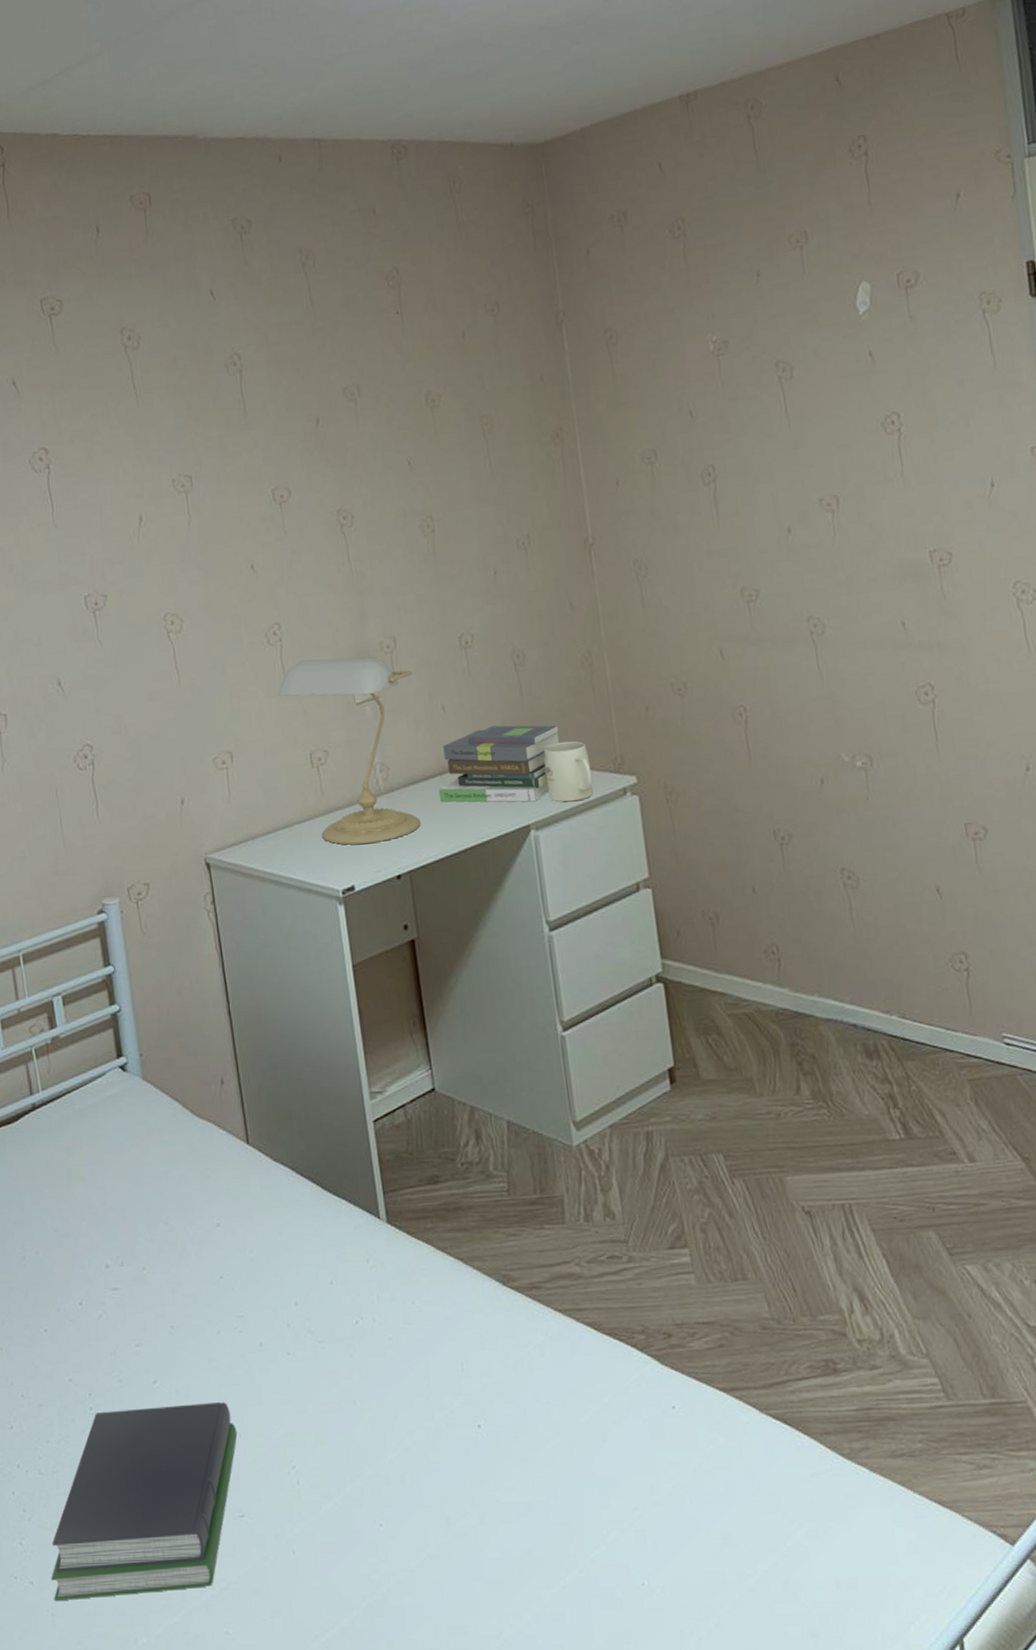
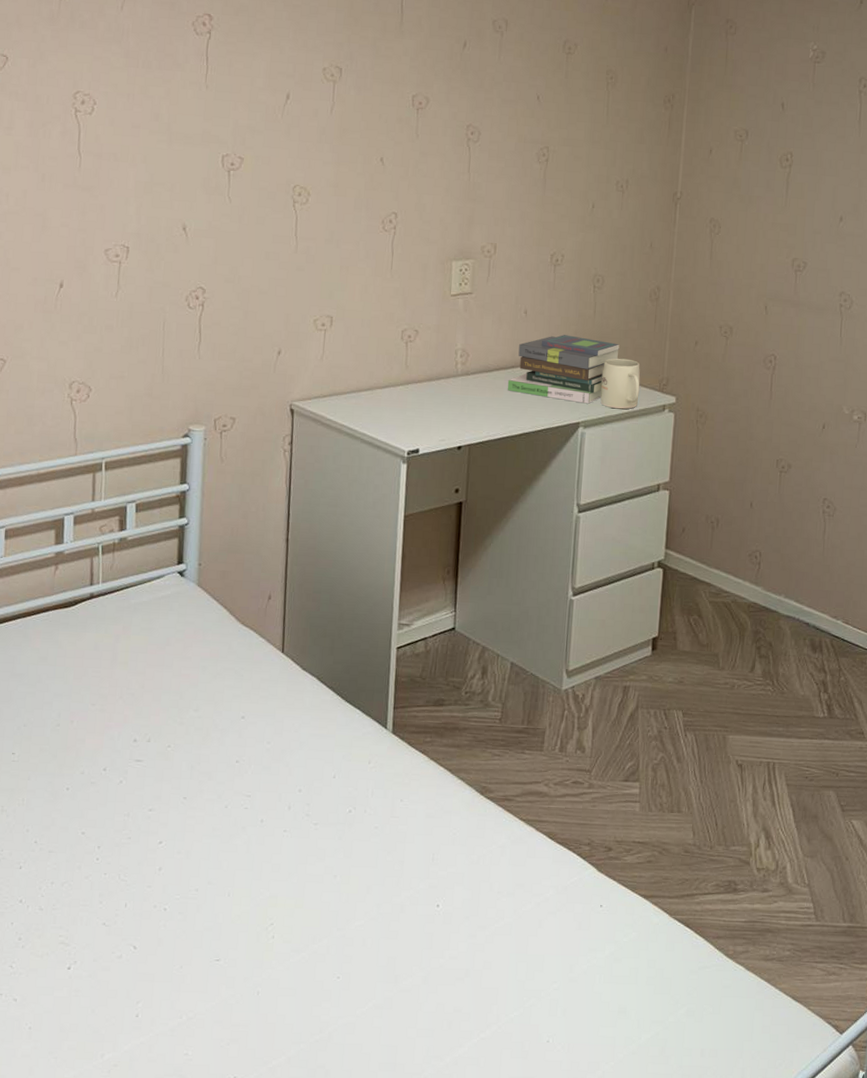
book: present [51,1402,238,1601] -> none [34,862,227,1017]
desk lamp: present [277,657,421,845] -> none [383,248,505,416]

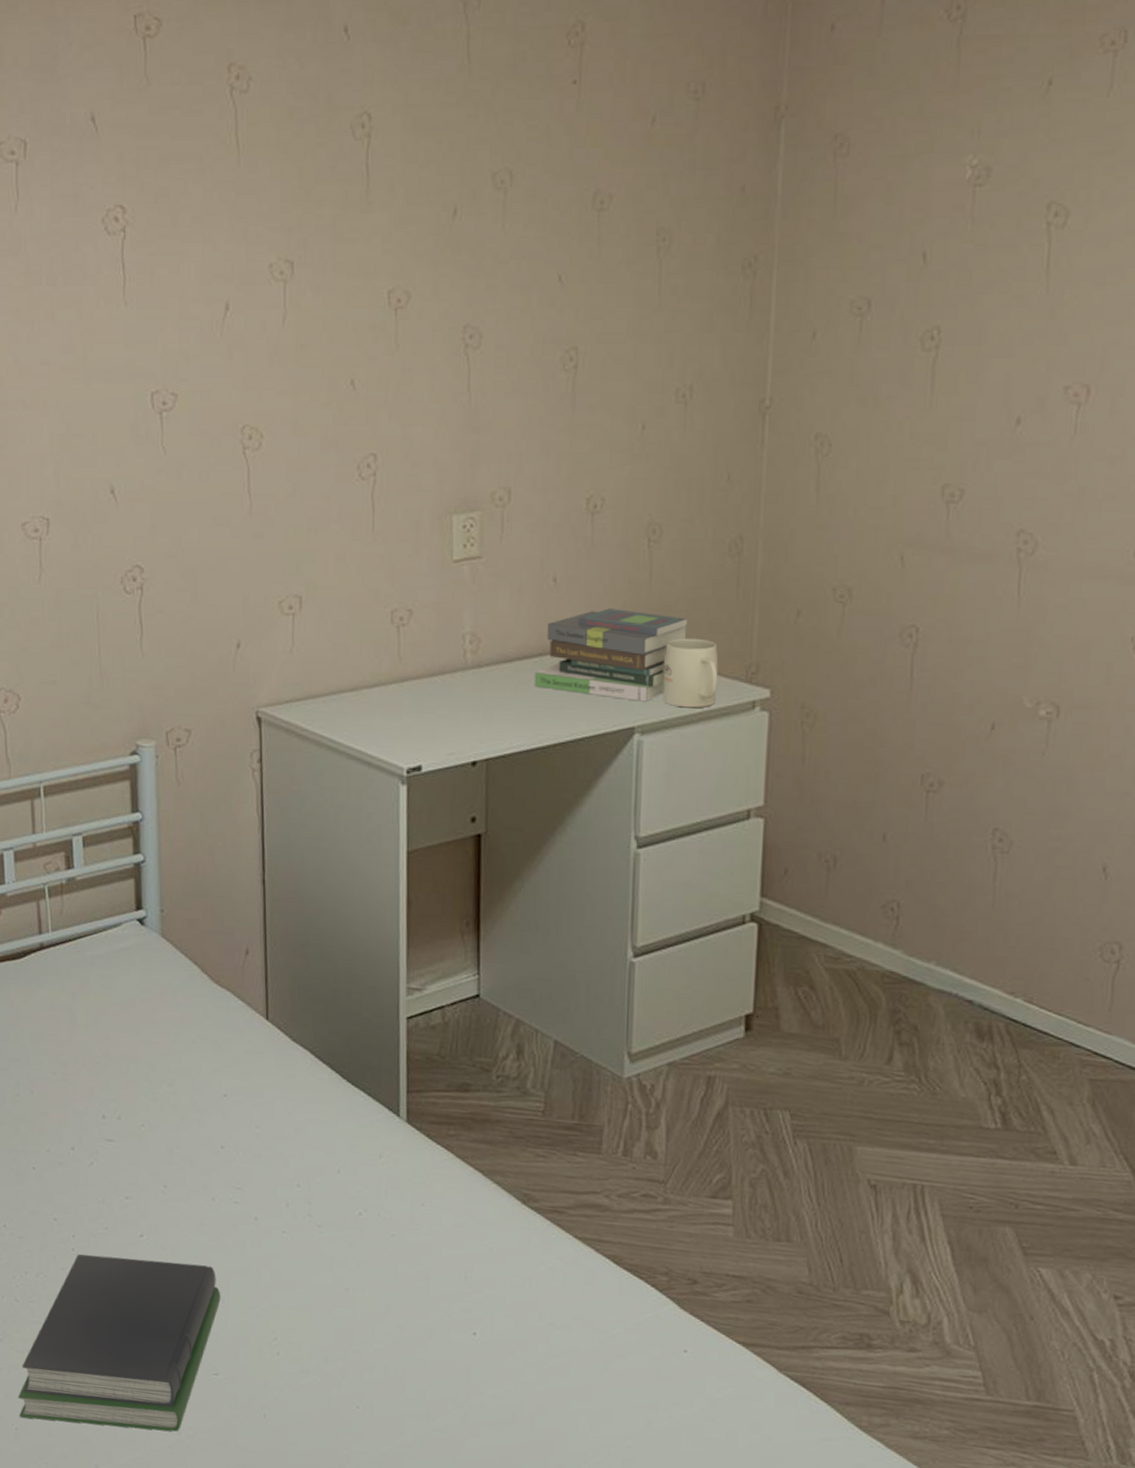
book: none [34,862,227,1017] -> present [18,1254,221,1432]

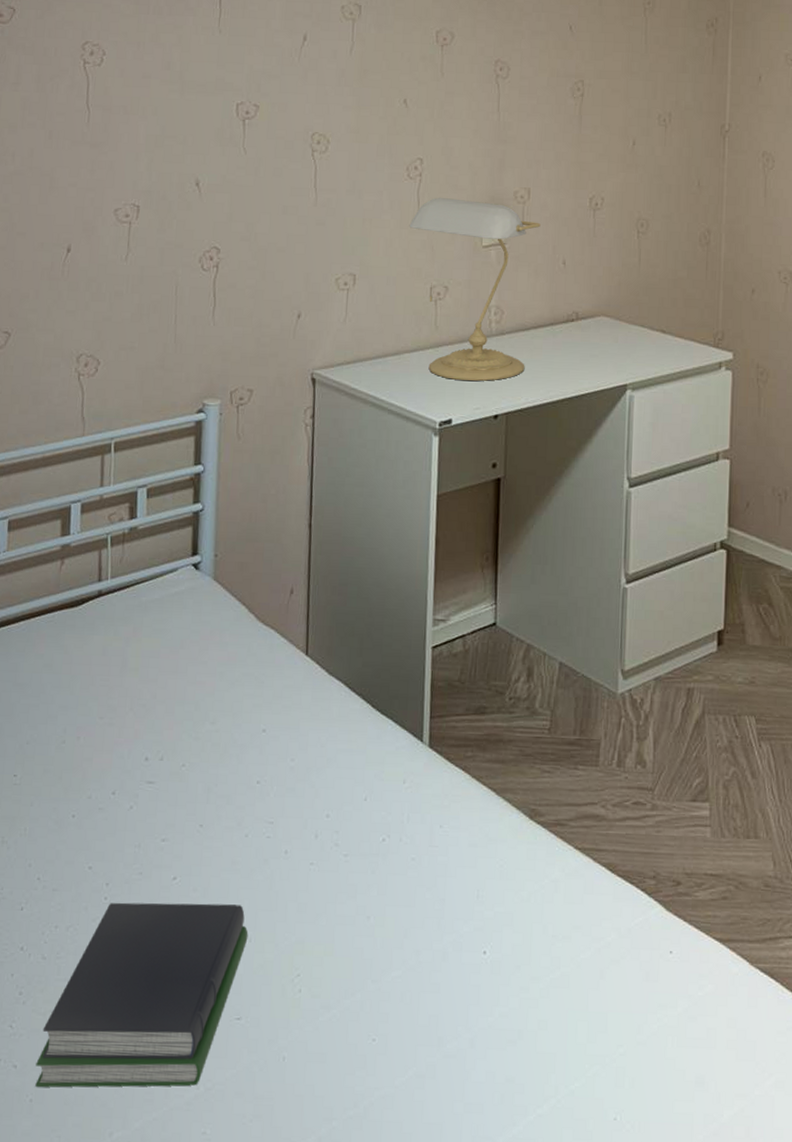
desk lamp: none [363,501,525,722] -> present [409,197,541,382]
books: present [534,608,688,702] -> none [546,286,668,363]
mug: present [662,638,719,709] -> none [649,310,693,369]

